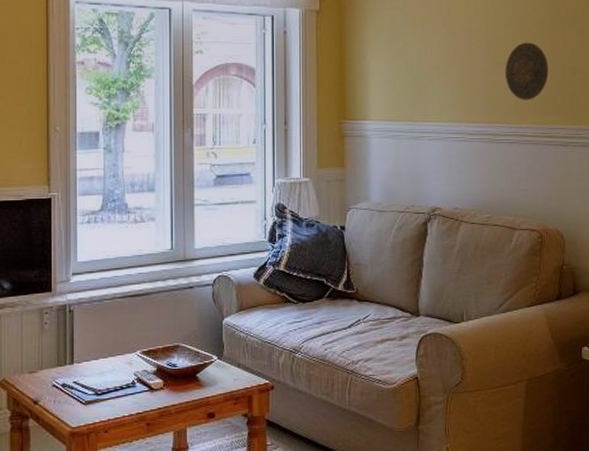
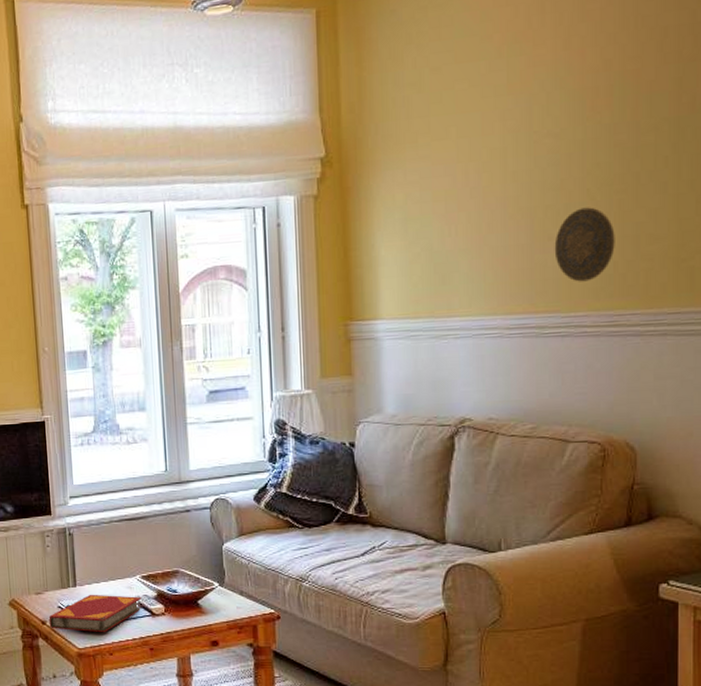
hardback book: none [41,371,141,410] -> present [48,594,142,633]

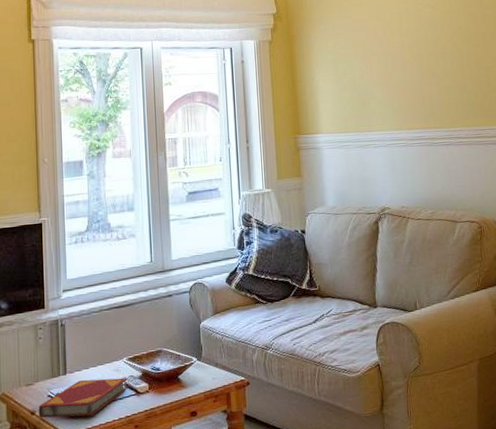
decorative plate: present [554,207,615,282] -> none [436,55,475,107]

